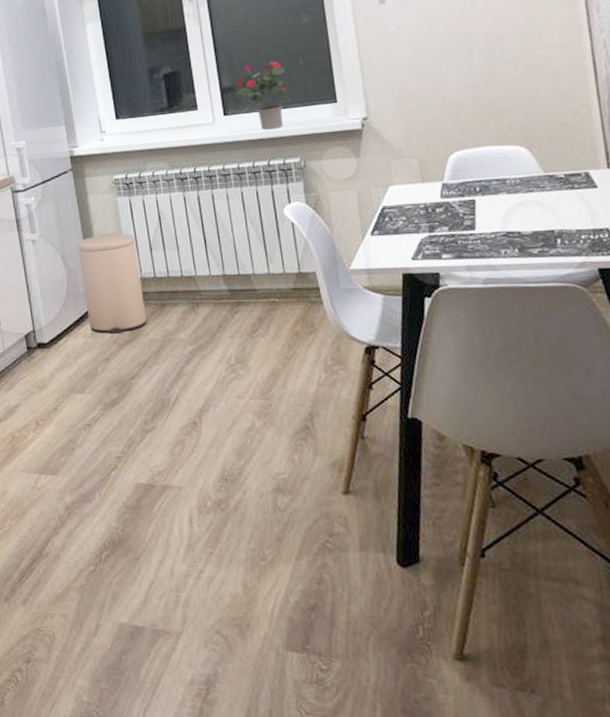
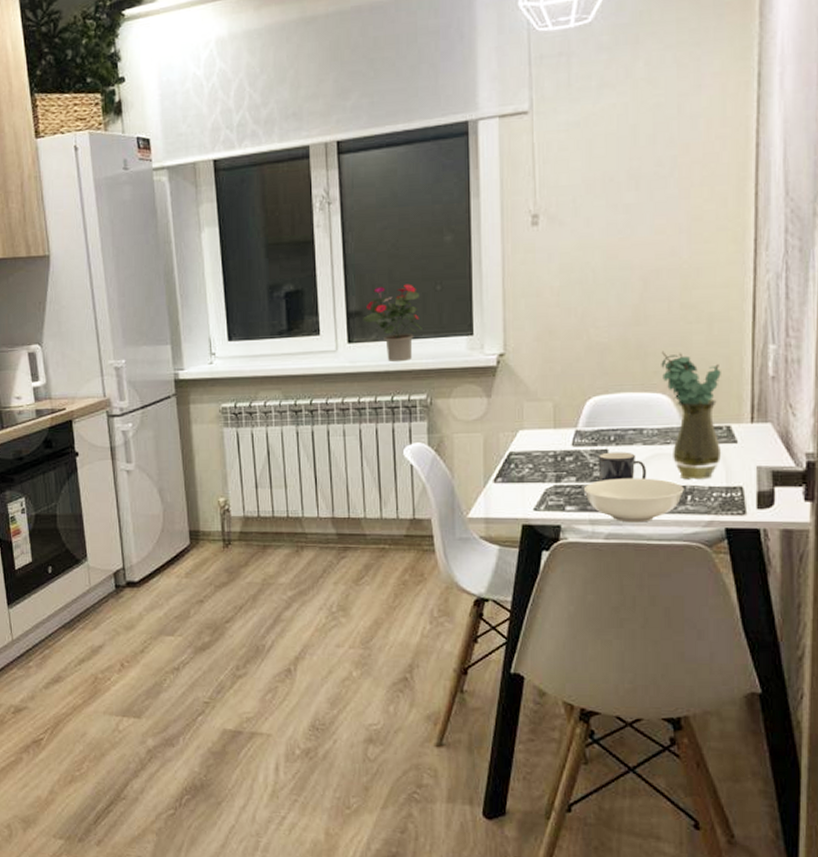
pedal bin: present [77,232,147,335] -> none [177,466,247,576]
bowl: none [456,224,553,268] -> present [583,478,684,523]
mug: none [466,201,516,230] -> present [598,452,647,481]
vase: none [514,107,584,224] -> present [661,351,722,480]

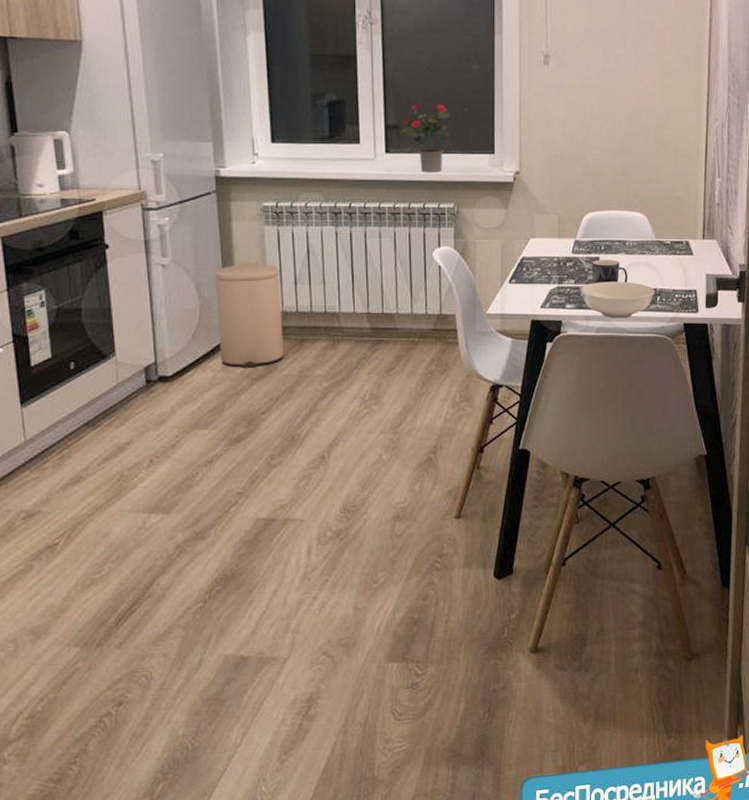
pedal bin: none [177,466,247,576] -> present [215,262,284,369]
vase: present [661,351,722,480] -> none [640,178,683,284]

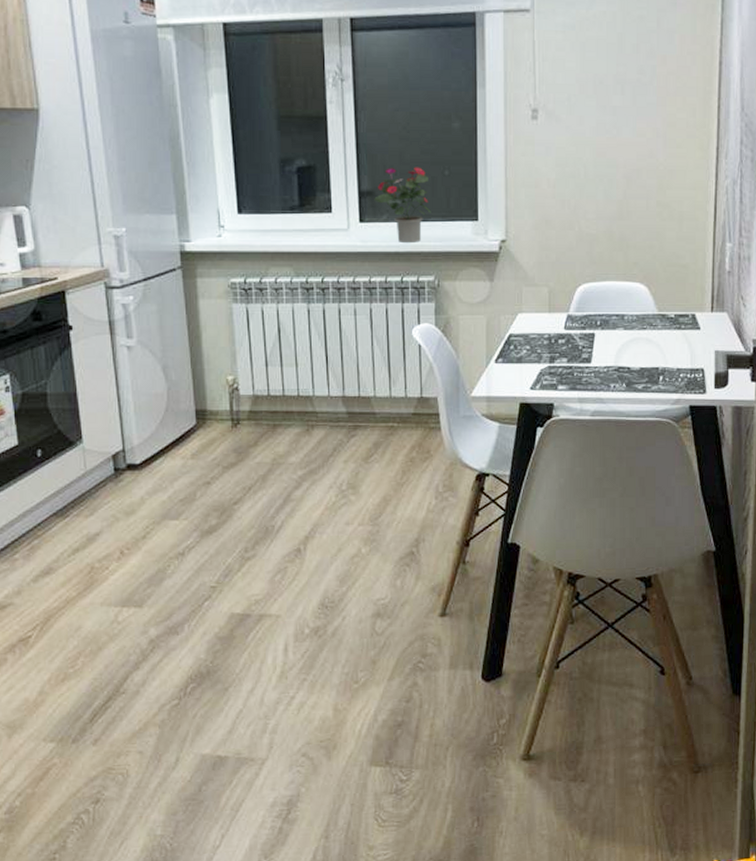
pedal bin: present [215,262,284,369] -> none [182,343,256,457]
bowl: present [580,281,655,319] -> none [573,360,657,401]
mug: present [591,259,628,284] -> none [586,335,627,363]

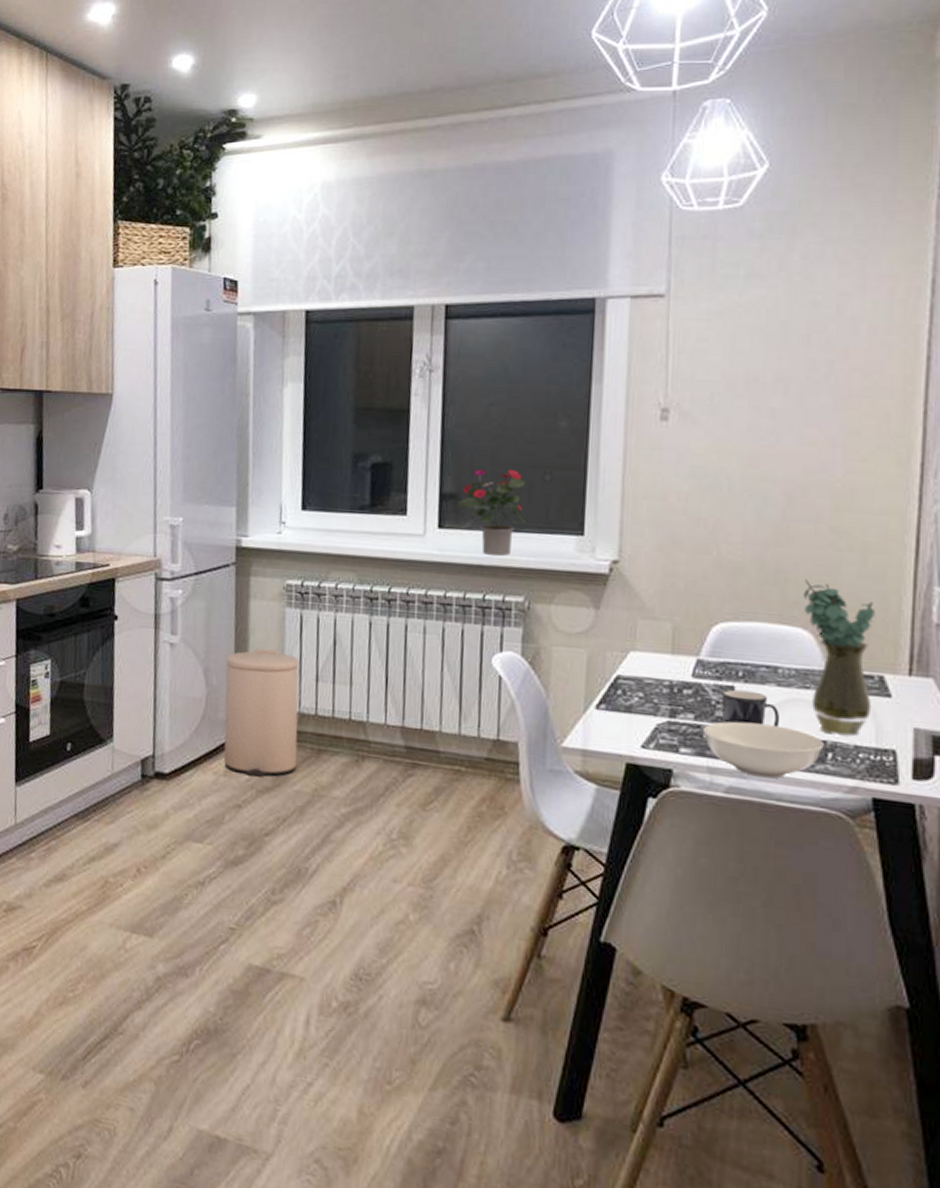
pedal bin: none [182,343,256,457] -> present [224,648,299,778]
bowl: none [573,360,657,401] -> present [702,721,824,779]
mug: none [586,335,627,363] -> present [721,689,781,727]
vase: none [640,244,688,362] -> present [803,579,875,737]

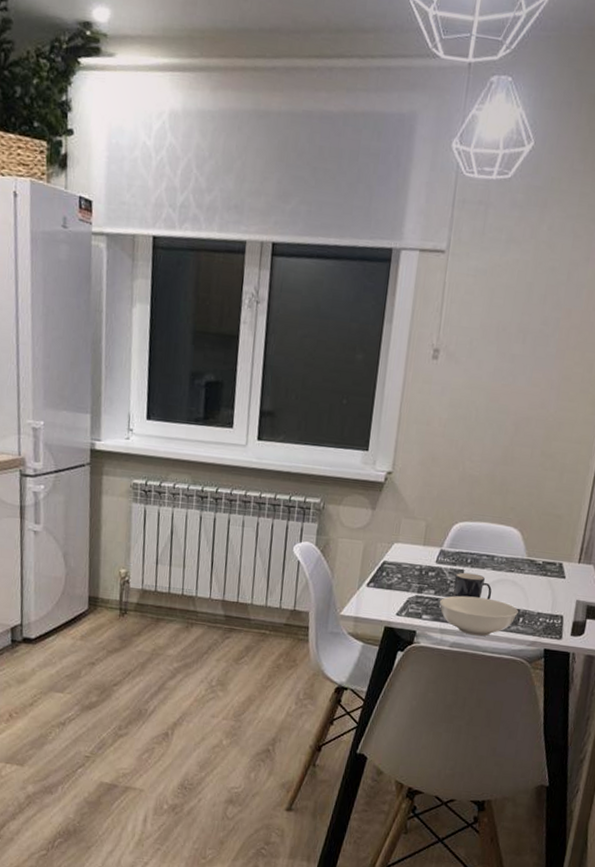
pedal bin: present [224,648,299,778] -> none [80,536,143,641]
potted flower: present [457,469,526,557] -> none [273,391,327,466]
vase: present [803,579,875,737] -> none [513,490,563,606]

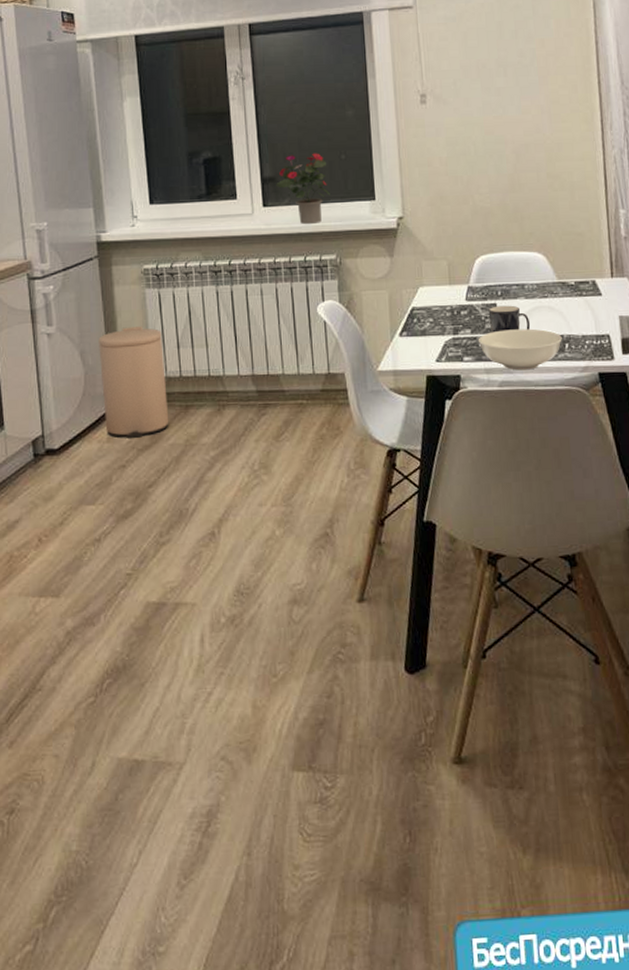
pedal bin: none [80,536,143,641] -> present [98,326,169,439]
potted flower: none [273,391,327,466] -> present [276,153,330,225]

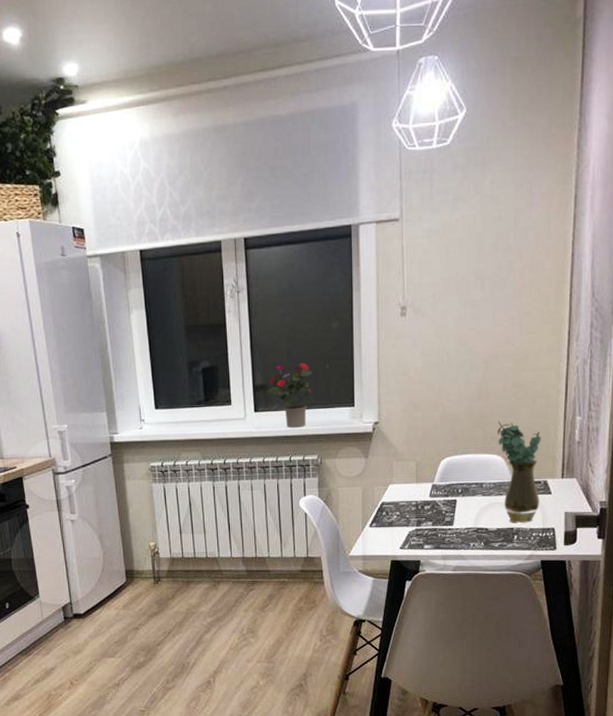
pedal bin: present [98,326,169,439] -> none [114,515,173,607]
bowl: present [478,328,562,371] -> none [437,522,512,558]
mug: present [488,305,531,333] -> none [449,501,485,525]
vase: none [535,215,590,330] -> present [497,421,541,523]

